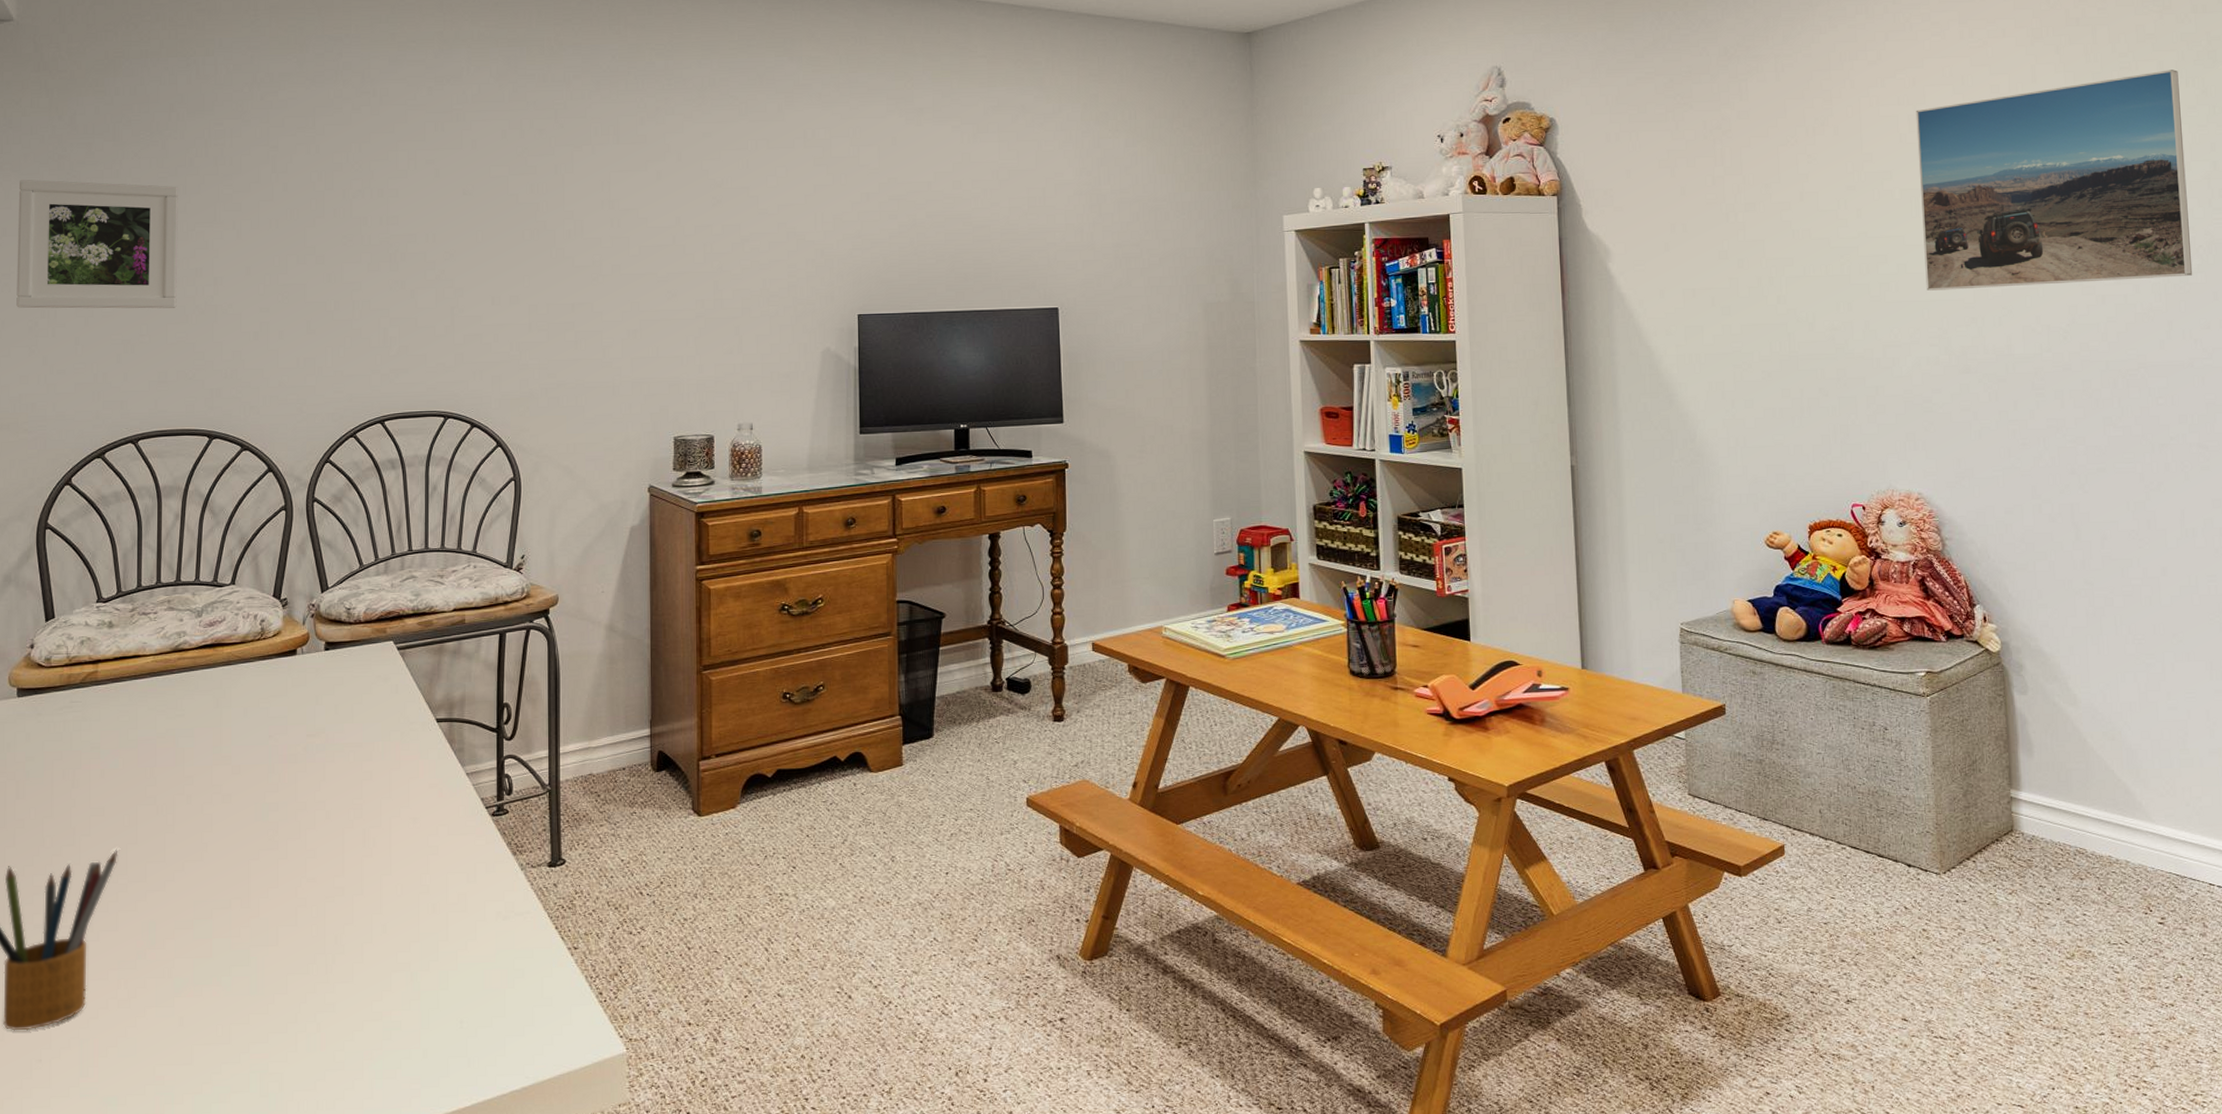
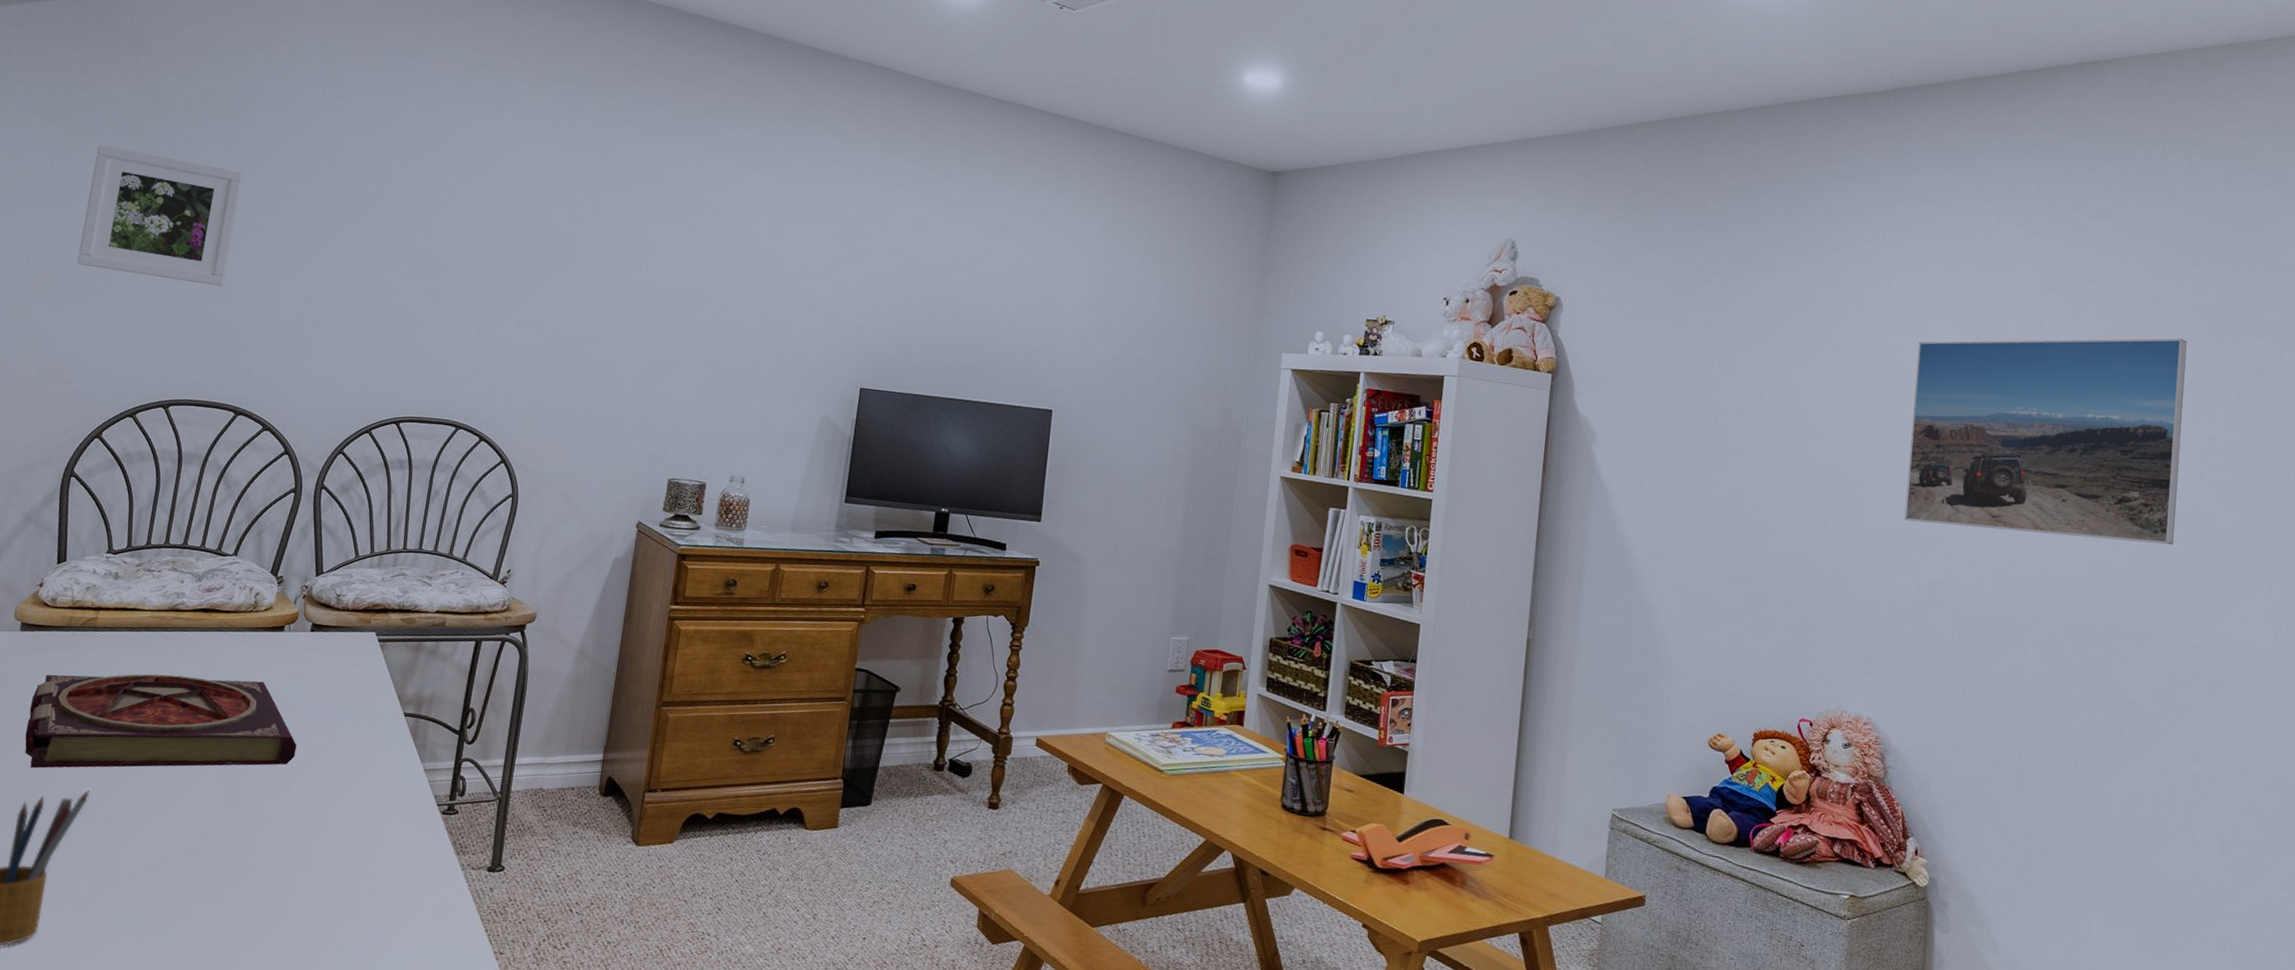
book: none [40,710,329,837] -> present [24,674,297,768]

